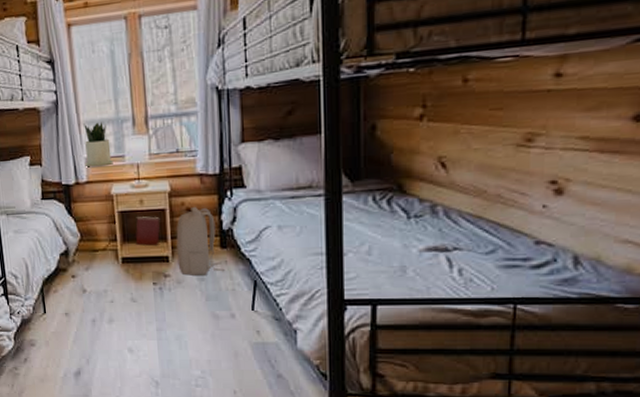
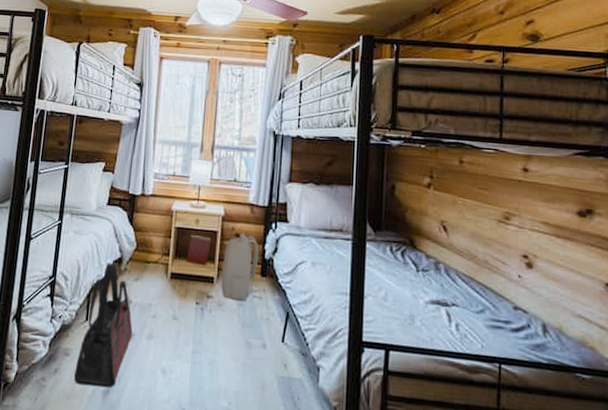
duffel bag: none [43,256,94,370] -> present [74,263,133,388]
planter: present [83,122,114,168] -> none [153,142,180,184]

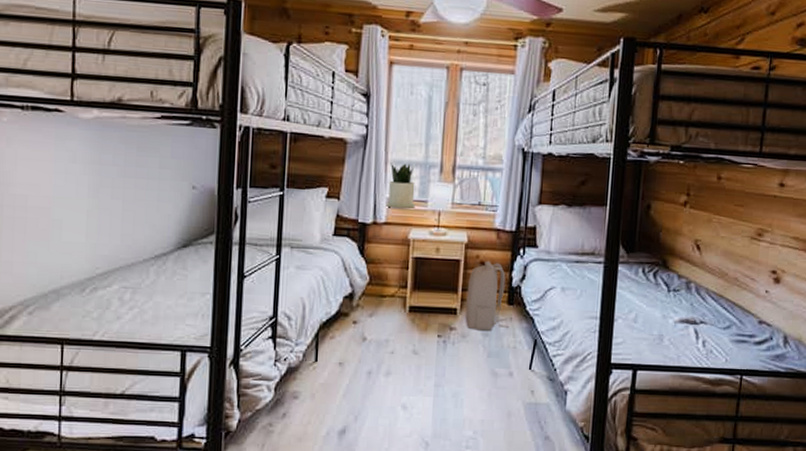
duffel bag: present [74,263,133,388] -> none [305,299,369,428]
planter: none [153,142,180,184] -> present [385,162,417,209]
book: present [186,235,211,266] -> none [426,265,454,298]

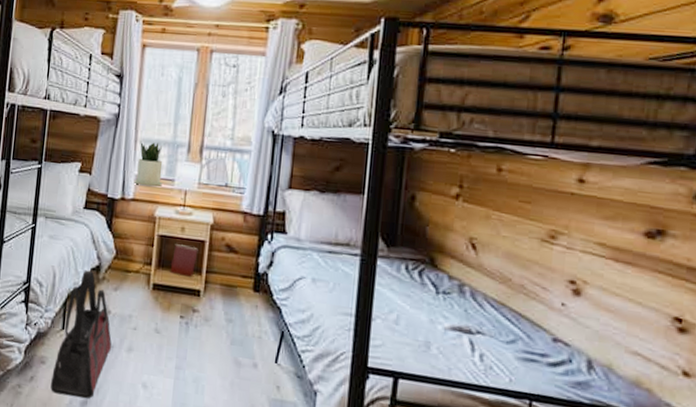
duffel bag: none [305,299,369,428] -> present [50,270,112,399]
book: none [426,265,454,298] -> present [169,244,198,278]
backpack: present [465,260,509,331] -> none [208,243,254,317]

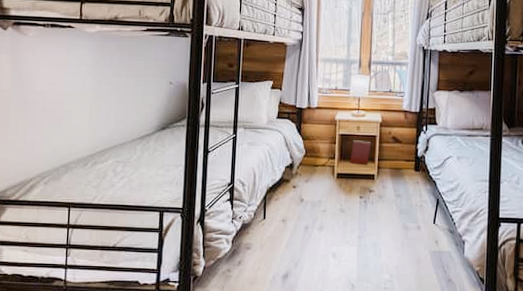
duffel bag: present [50,270,112,399] -> none [256,168,306,273]
planter: present [134,141,164,187] -> none [317,60,341,97]

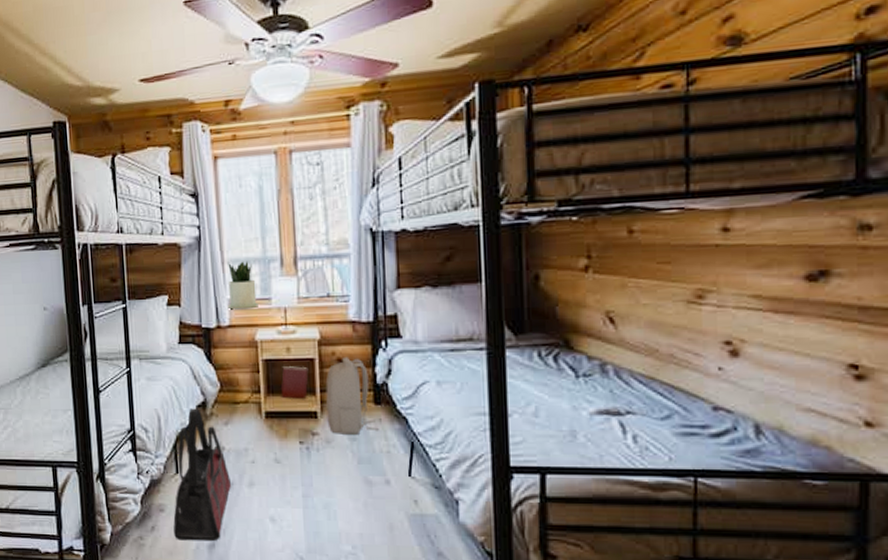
duffel bag: none [256,168,306,273] -> present [173,408,232,542]
planter: none [317,60,341,97] -> present [227,261,260,310]
backpack: none [381,136,416,192] -> present [325,356,379,434]

